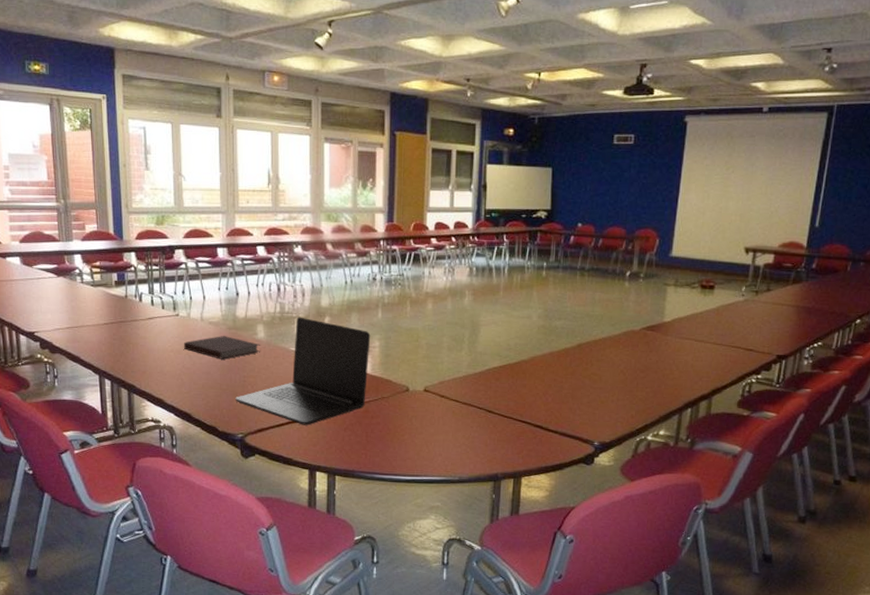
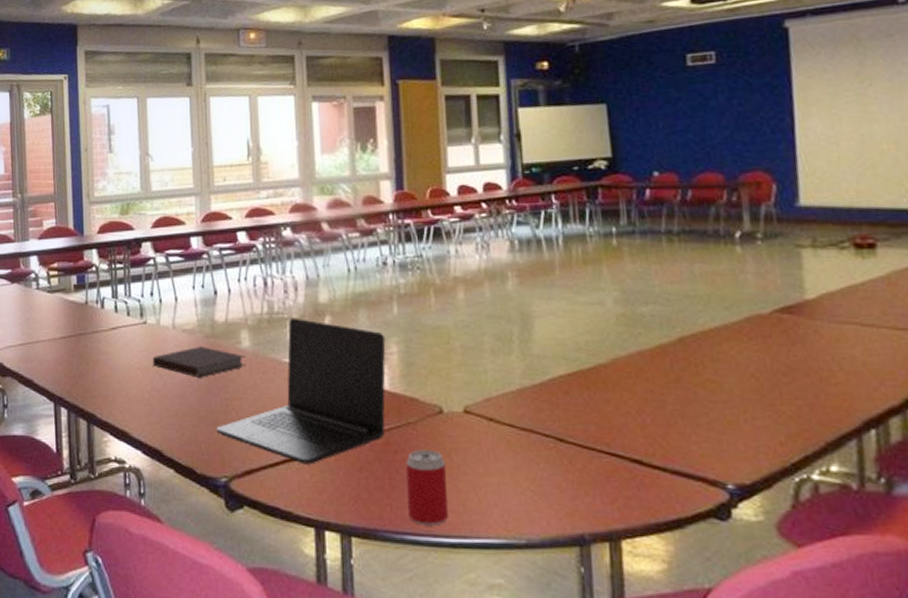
beverage can: none [378,416,408,468] -> present [406,449,448,526]

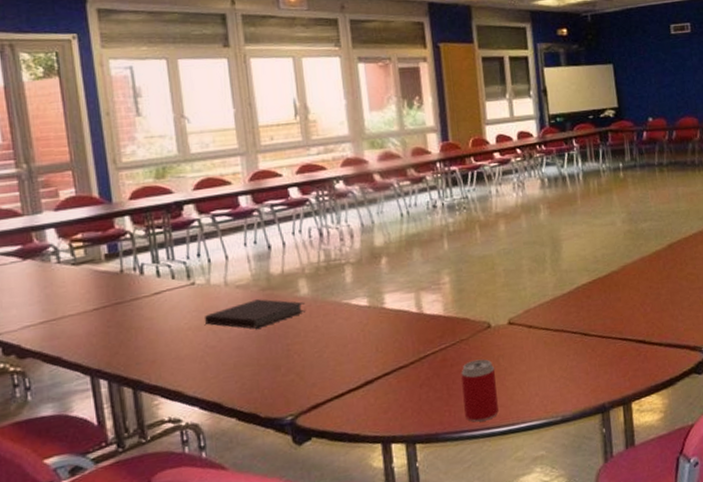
laptop: present [216,317,386,465] -> none [279,262,442,391]

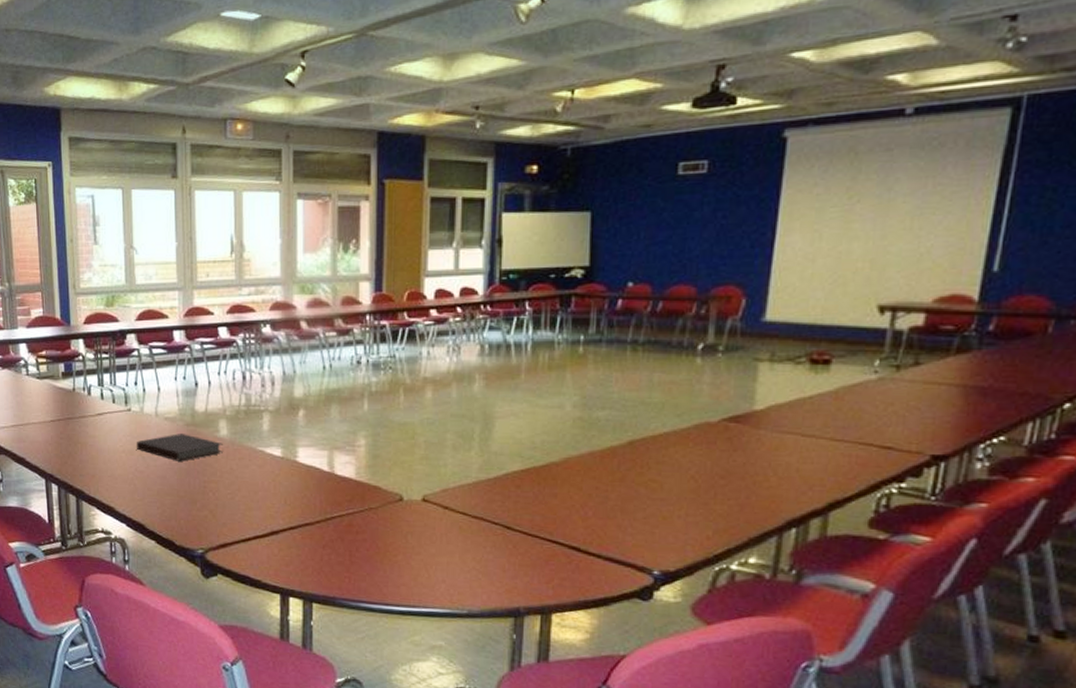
beverage can: present [461,359,499,422] -> none [365,531,402,596]

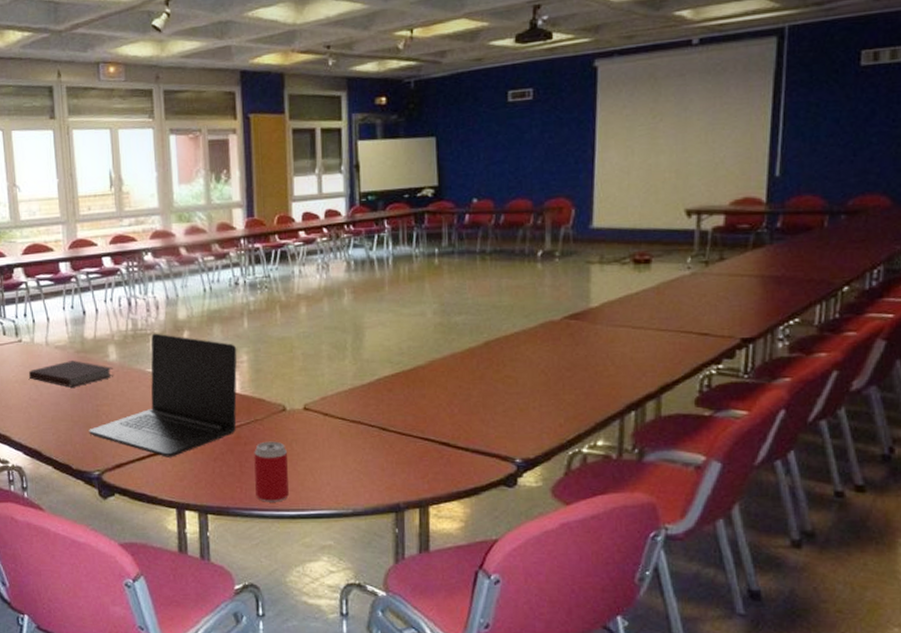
laptop: none [194,410,355,541] -> present [89,333,237,457]
beverage can: none [365,531,402,596] -> present [254,441,289,502]

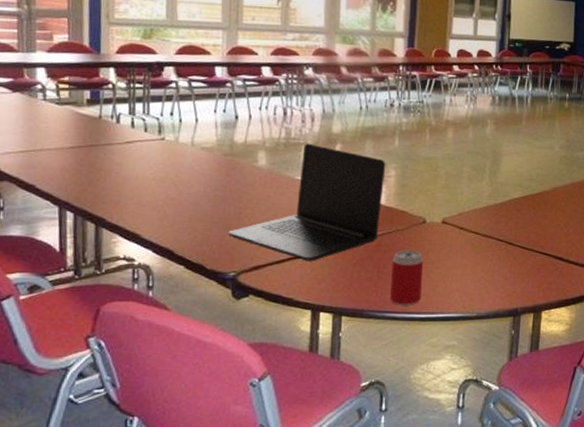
notebook: present [28,361,114,388] -> none [168,163,262,189]

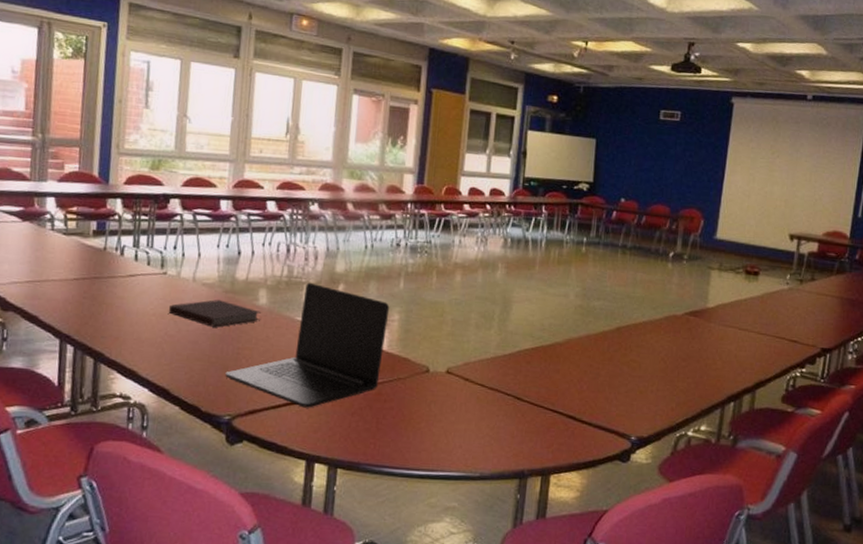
notebook: none [168,163,262,189] -> present [168,300,262,327]
beverage can: present [390,250,424,306] -> none [388,400,426,461]

